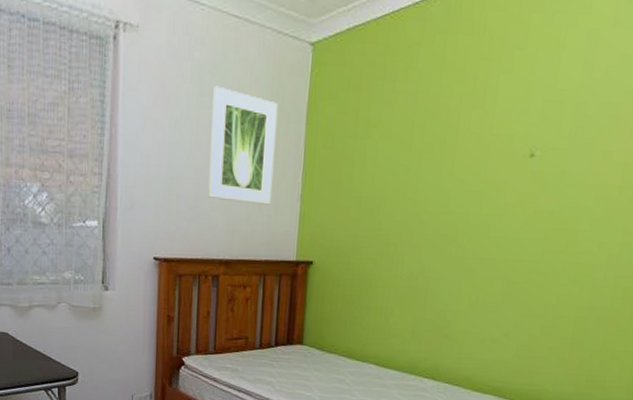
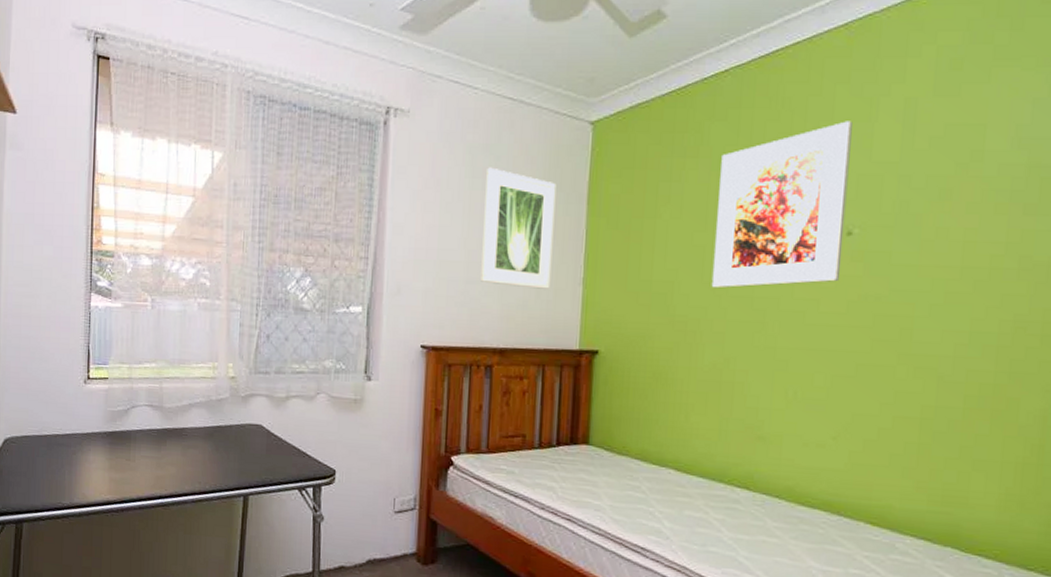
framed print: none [412,49,543,205] -> present [711,121,852,289]

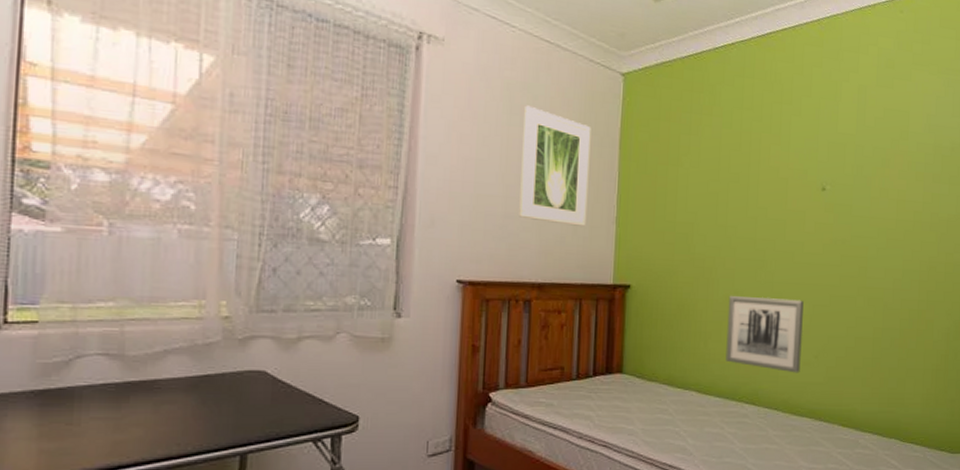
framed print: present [711,121,852,289] -> none [723,97,824,231]
wall art: none [712,362,818,457] -> present [725,295,804,373]

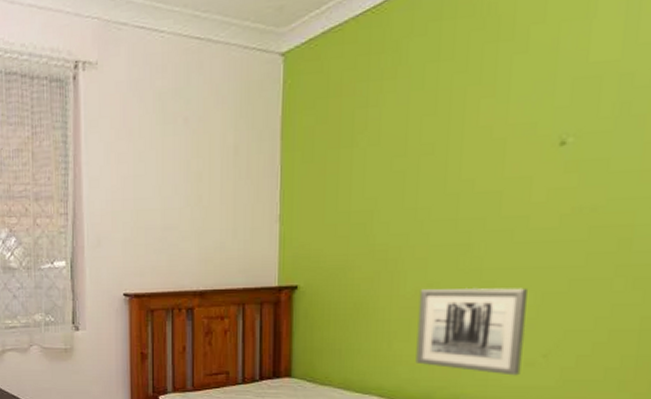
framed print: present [519,105,591,227] -> none [177,111,249,230]

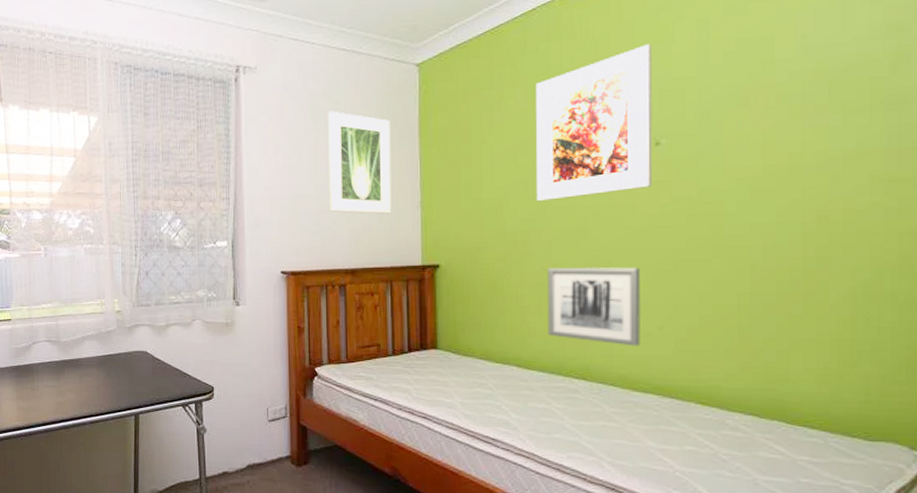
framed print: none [177,111,249,230] -> present [328,111,392,214]
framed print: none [412,20,567,214] -> present [535,44,653,202]

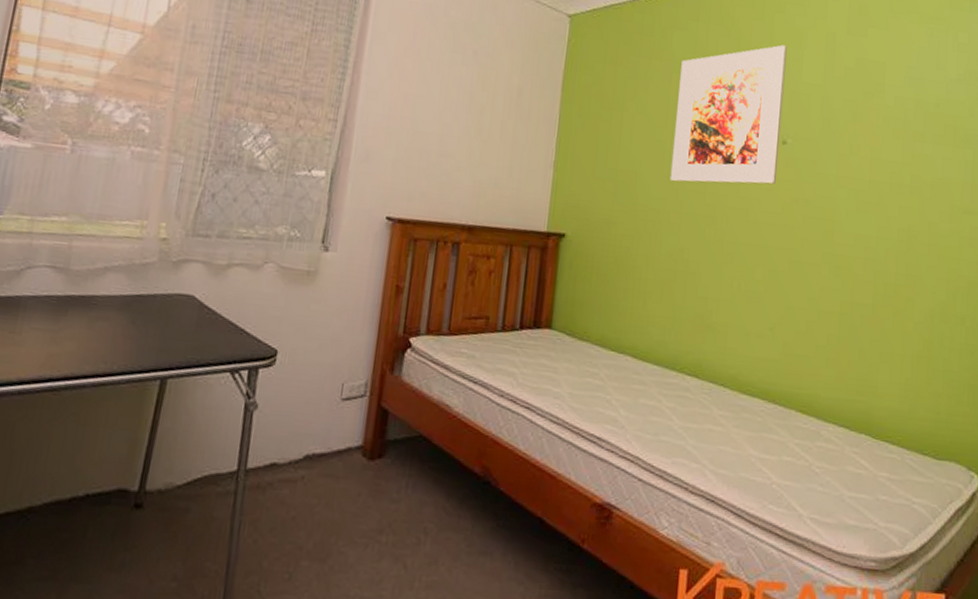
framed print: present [328,111,392,214] -> none [454,44,534,169]
wall art: present [547,266,641,347] -> none [666,252,758,346]

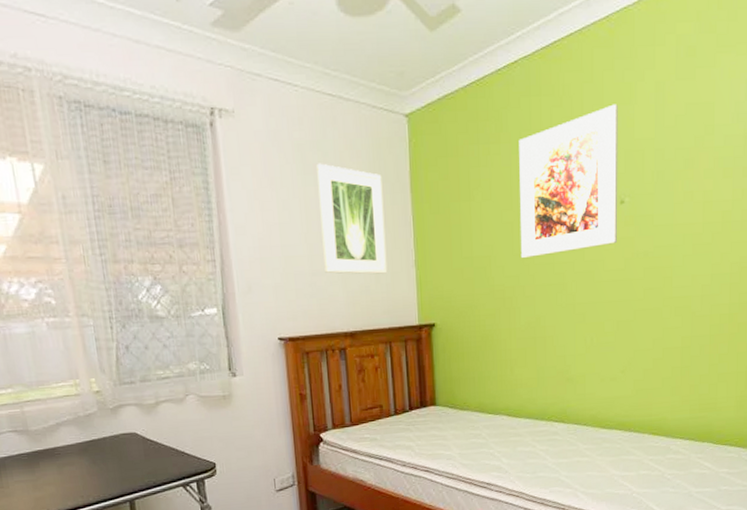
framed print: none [454,44,534,169] -> present [317,163,388,274]

